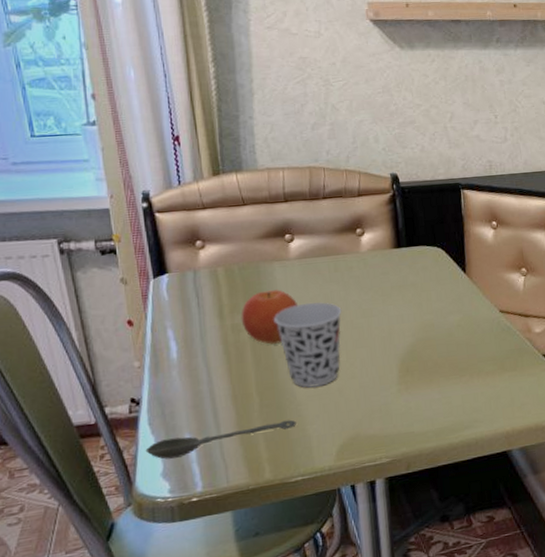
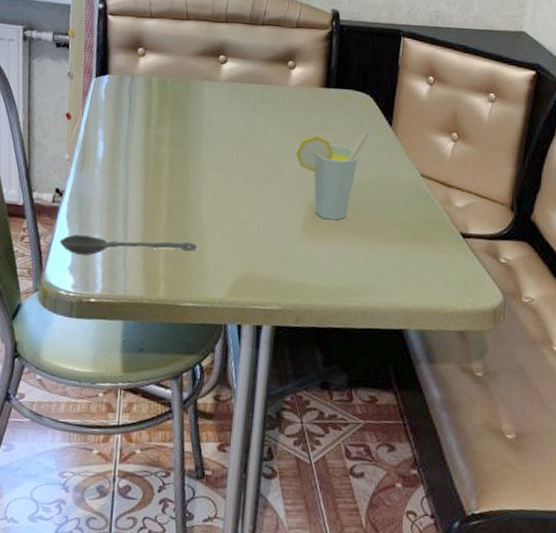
fruit: present [241,290,297,344] -> none [164,108,219,163]
cup: present [274,302,342,388] -> none [195,127,260,216]
cup: none [379,283,445,369] -> present [296,133,368,221]

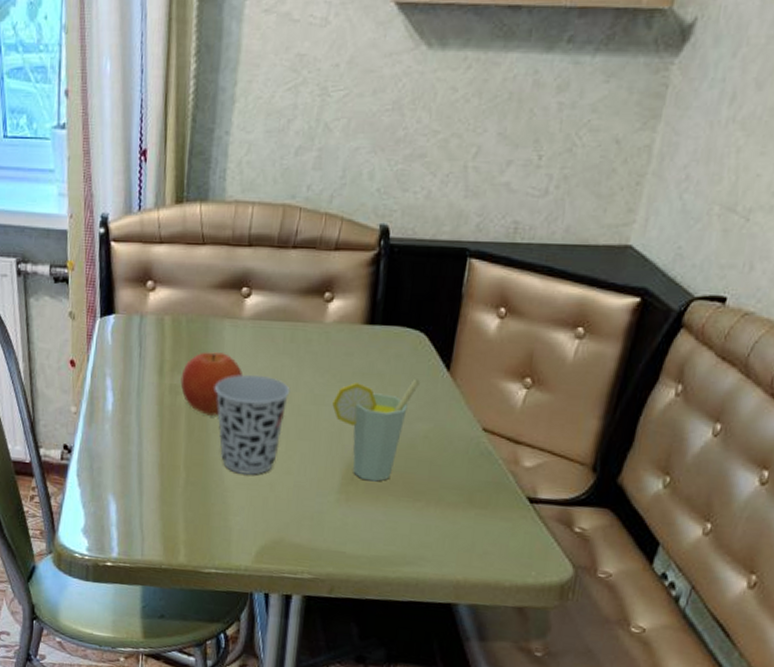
spoon: present [59,234,197,256] -> none [71,494,219,517]
fruit: none [164,108,219,163] -> present [180,352,243,416]
cup: none [195,127,260,216] -> present [215,374,290,476]

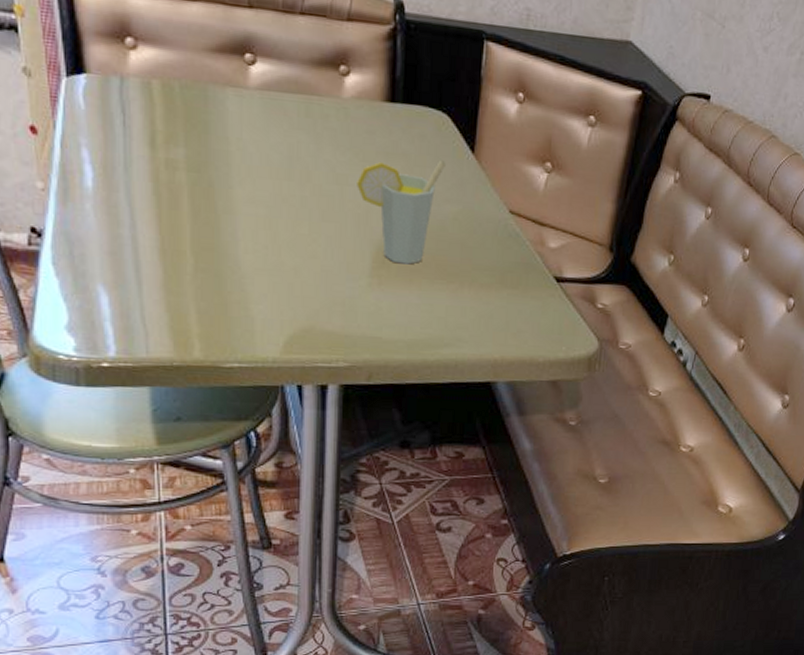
fruit: present [180,352,243,416] -> none [178,123,253,195]
cup: present [215,374,290,476] -> none [222,150,309,261]

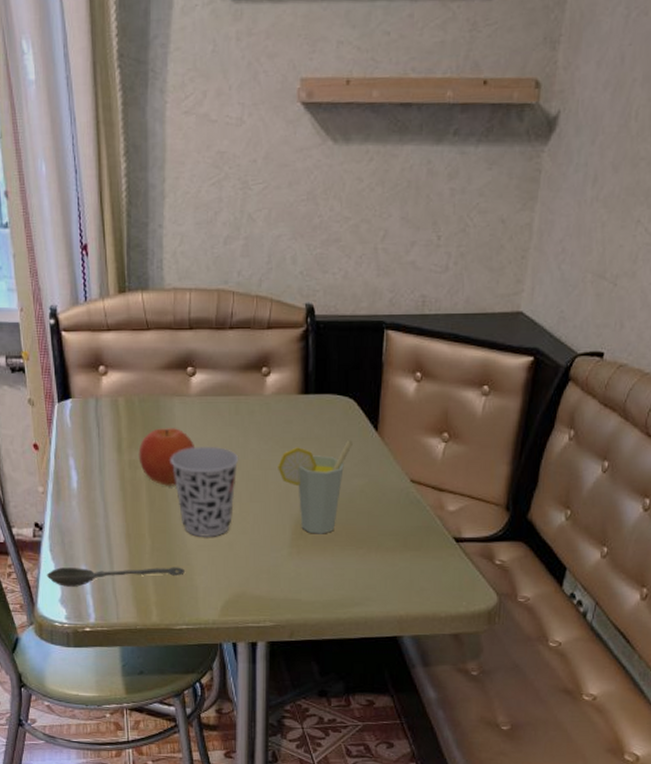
spoon: none [47,286,238,311] -> present [46,567,185,587]
fruit: none [178,123,253,195] -> present [138,428,194,486]
cup: none [222,150,309,261] -> present [171,446,239,538]

